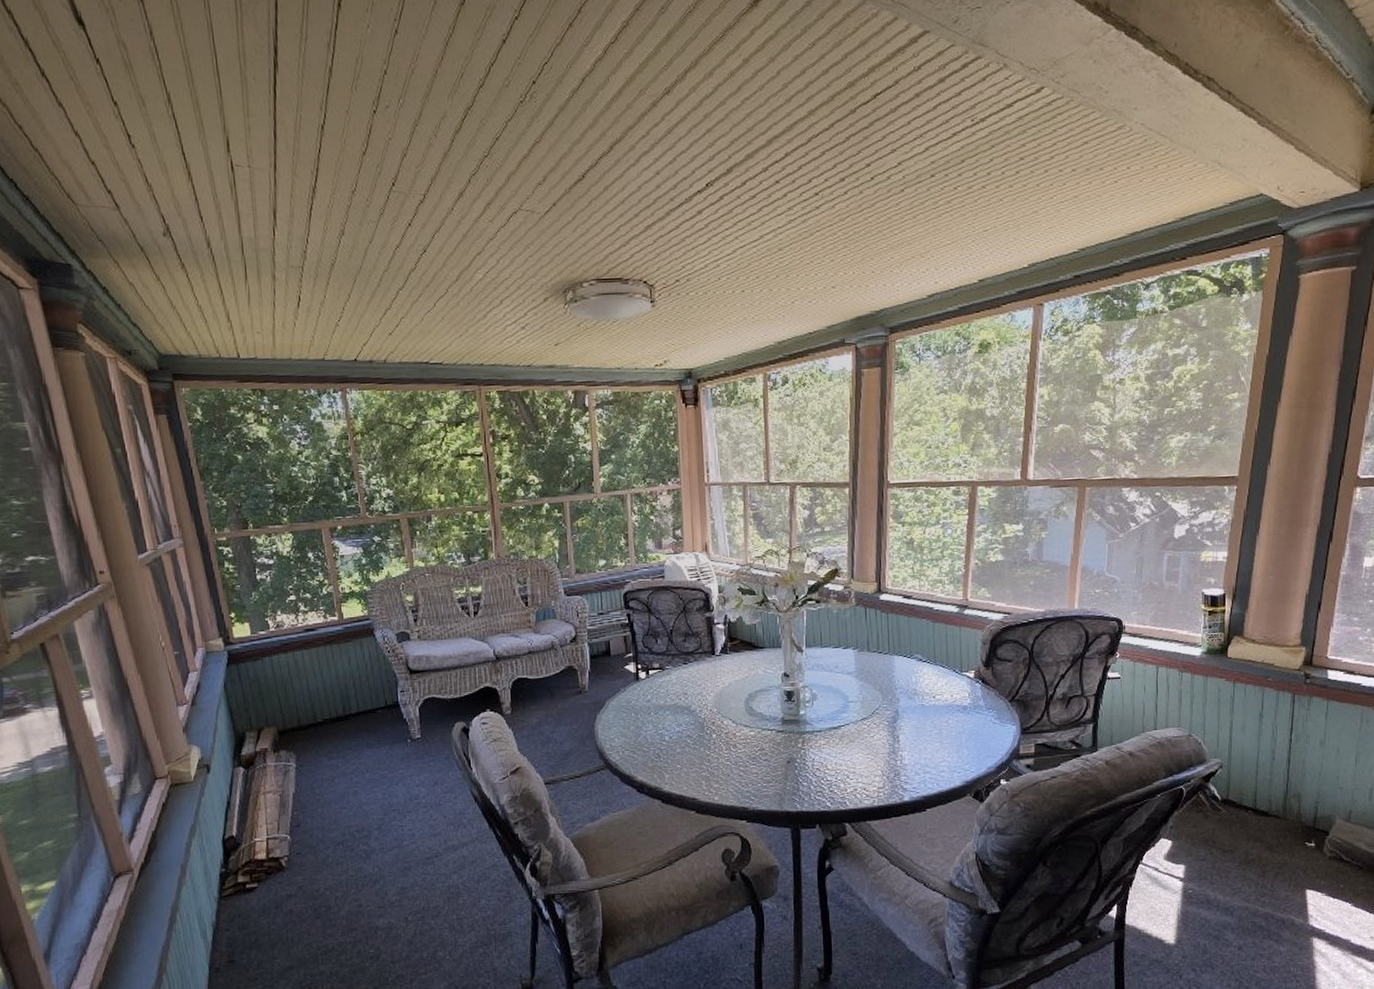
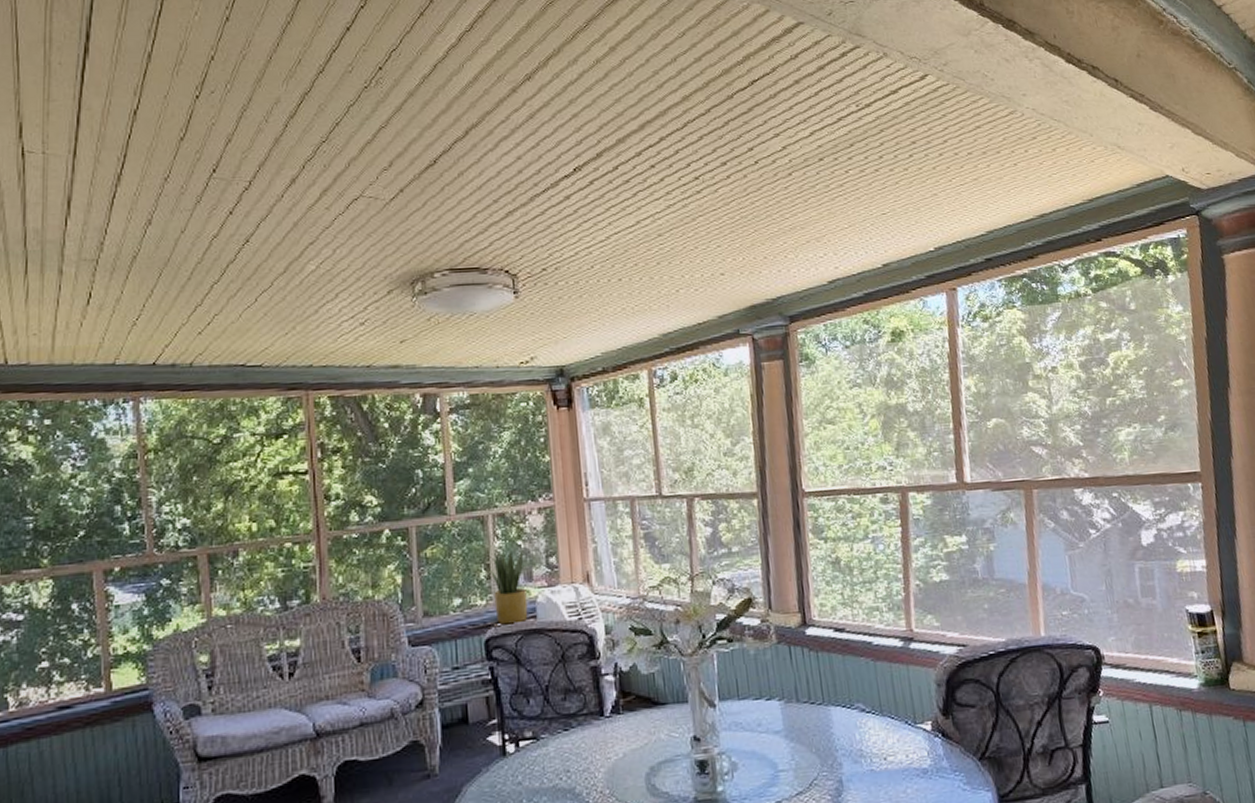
planter: none [627,521,658,582] -> present [489,547,528,625]

